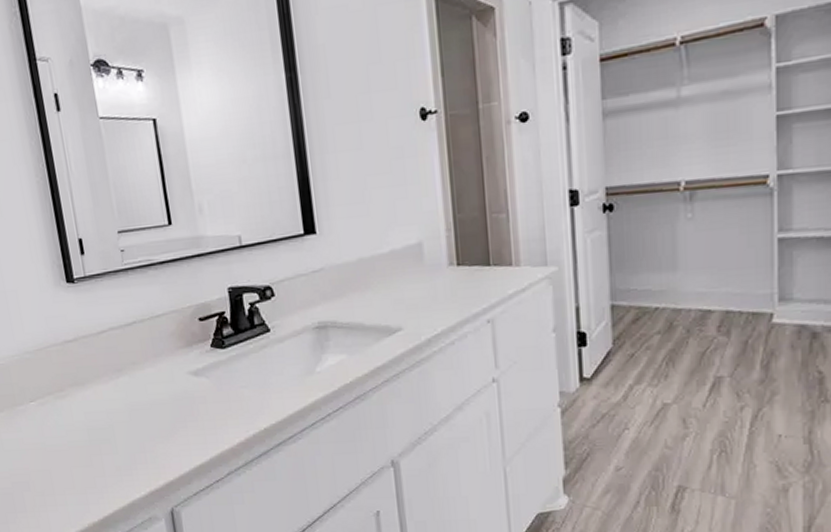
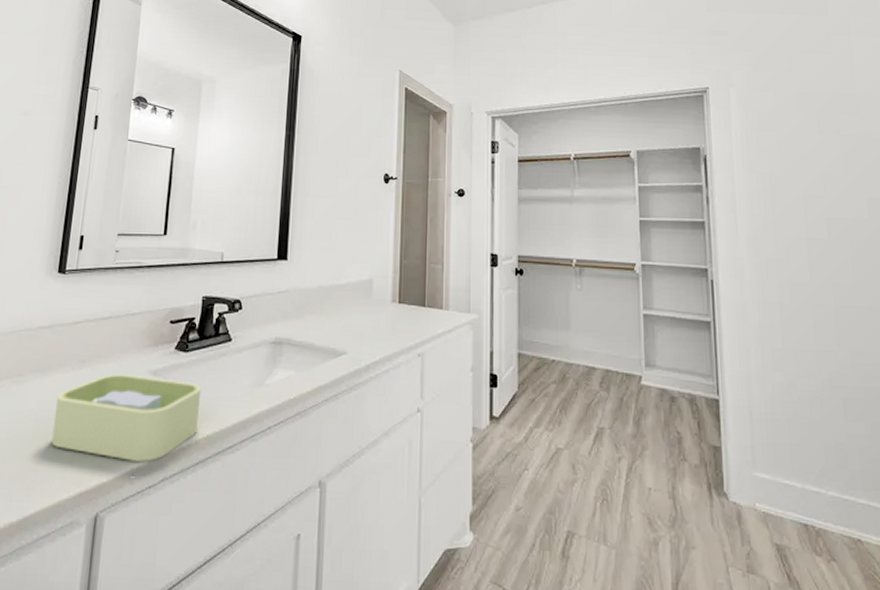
soap dish: none [103,377,253,473] -> present [51,374,201,477]

